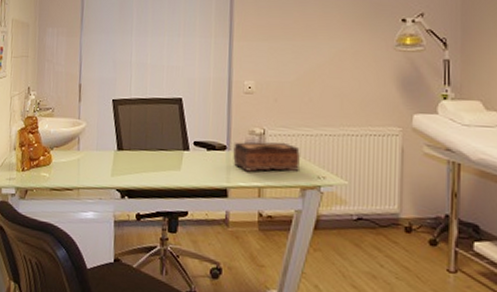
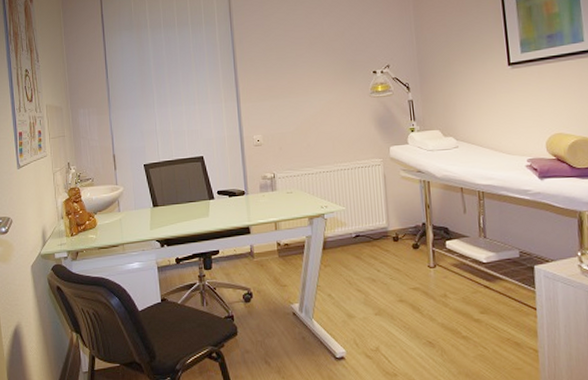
tissue box: present [233,142,300,172] -> none [251,182,306,210]

